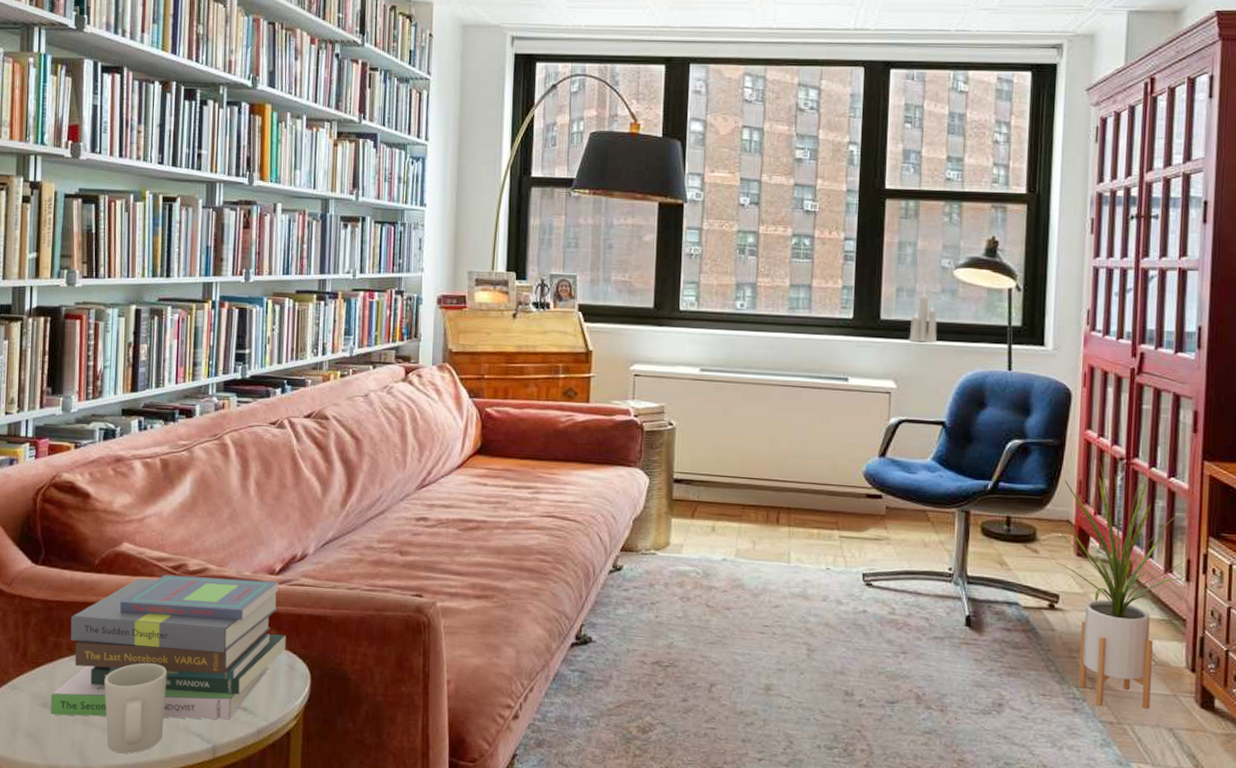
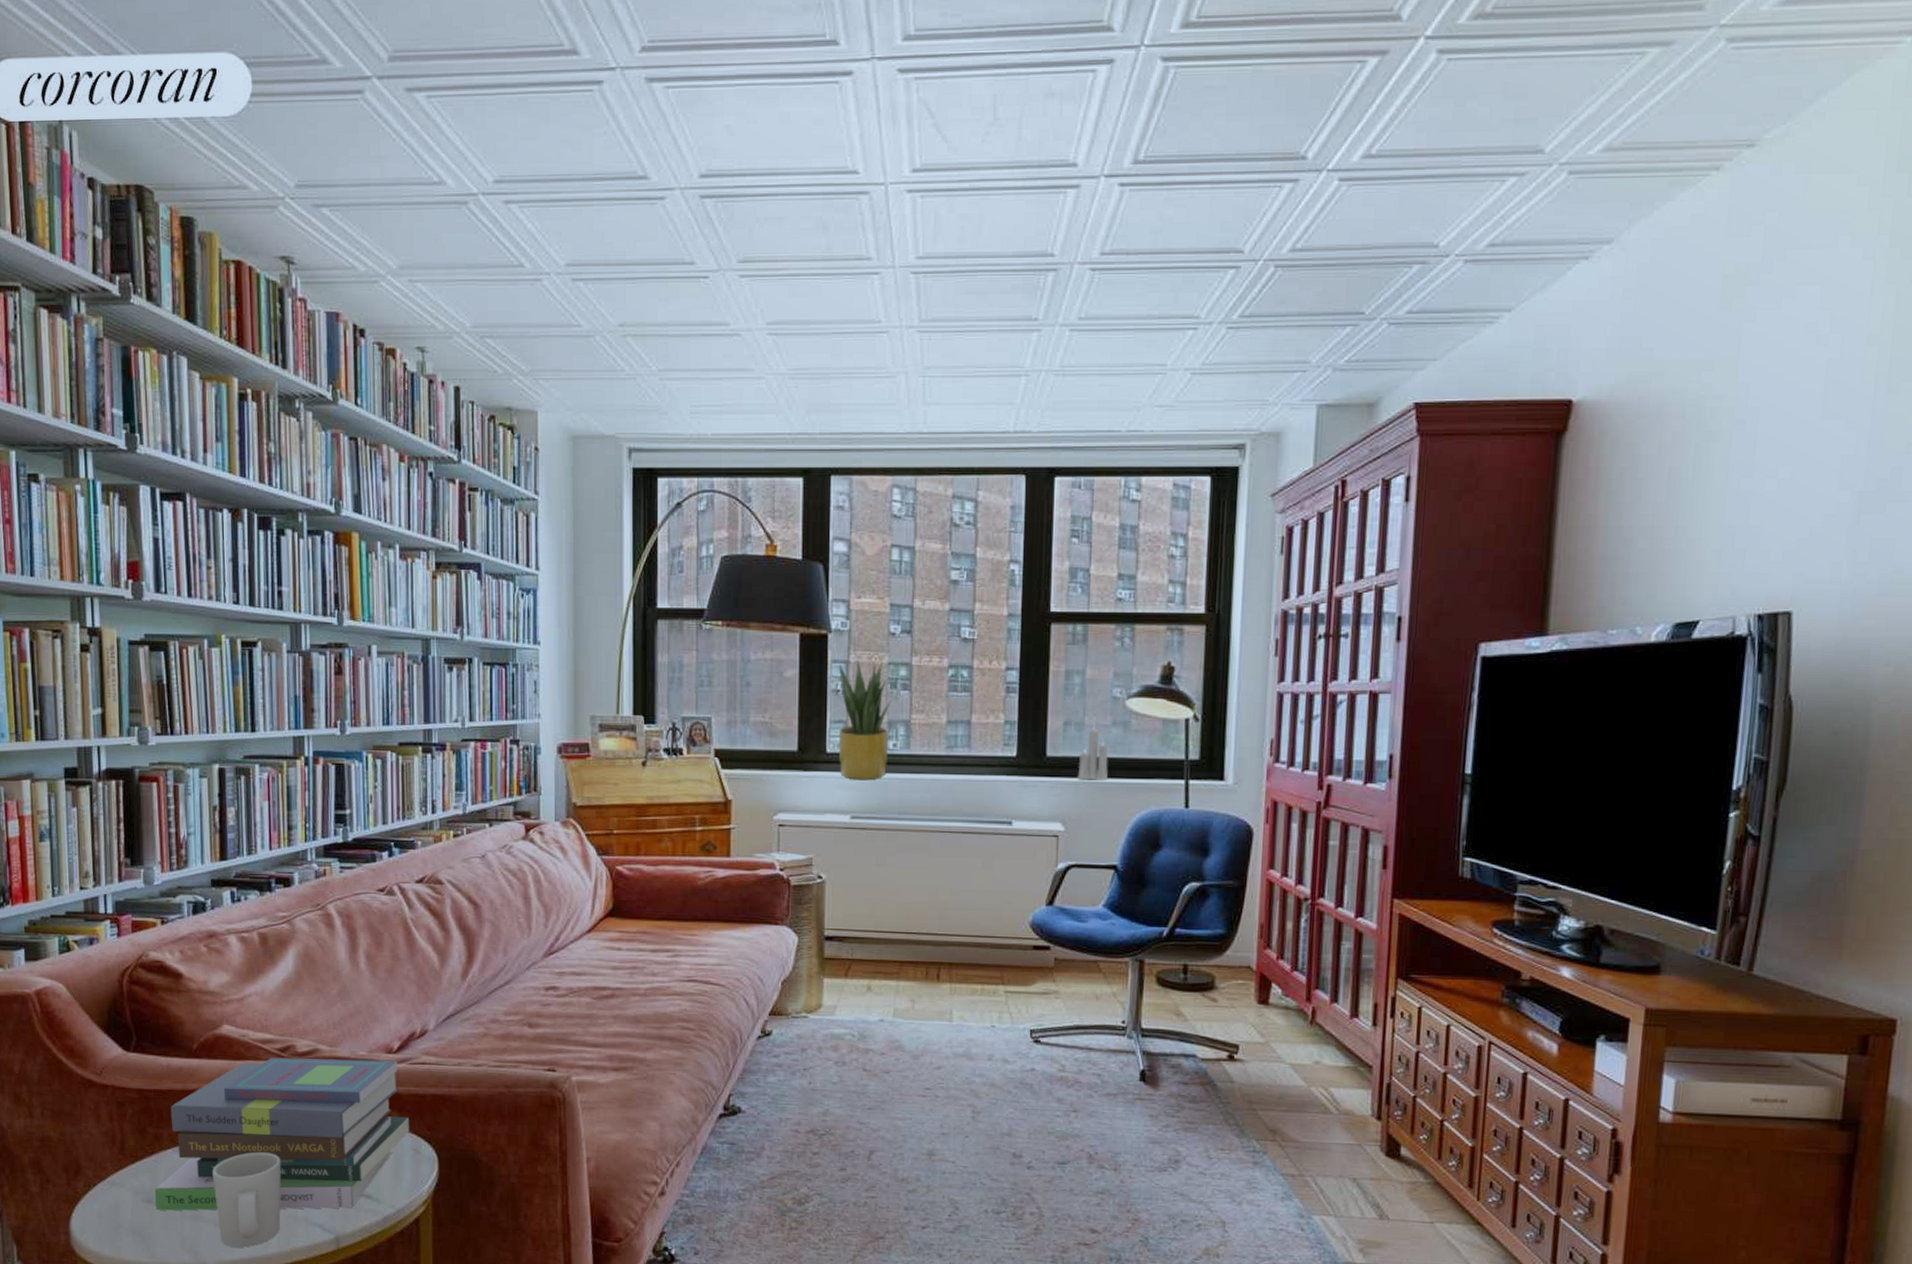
planter: none [691,227,742,337] -> present [838,659,894,780]
house plant: present [1052,463,1192,710] -> none [1232,904,1380,1161]

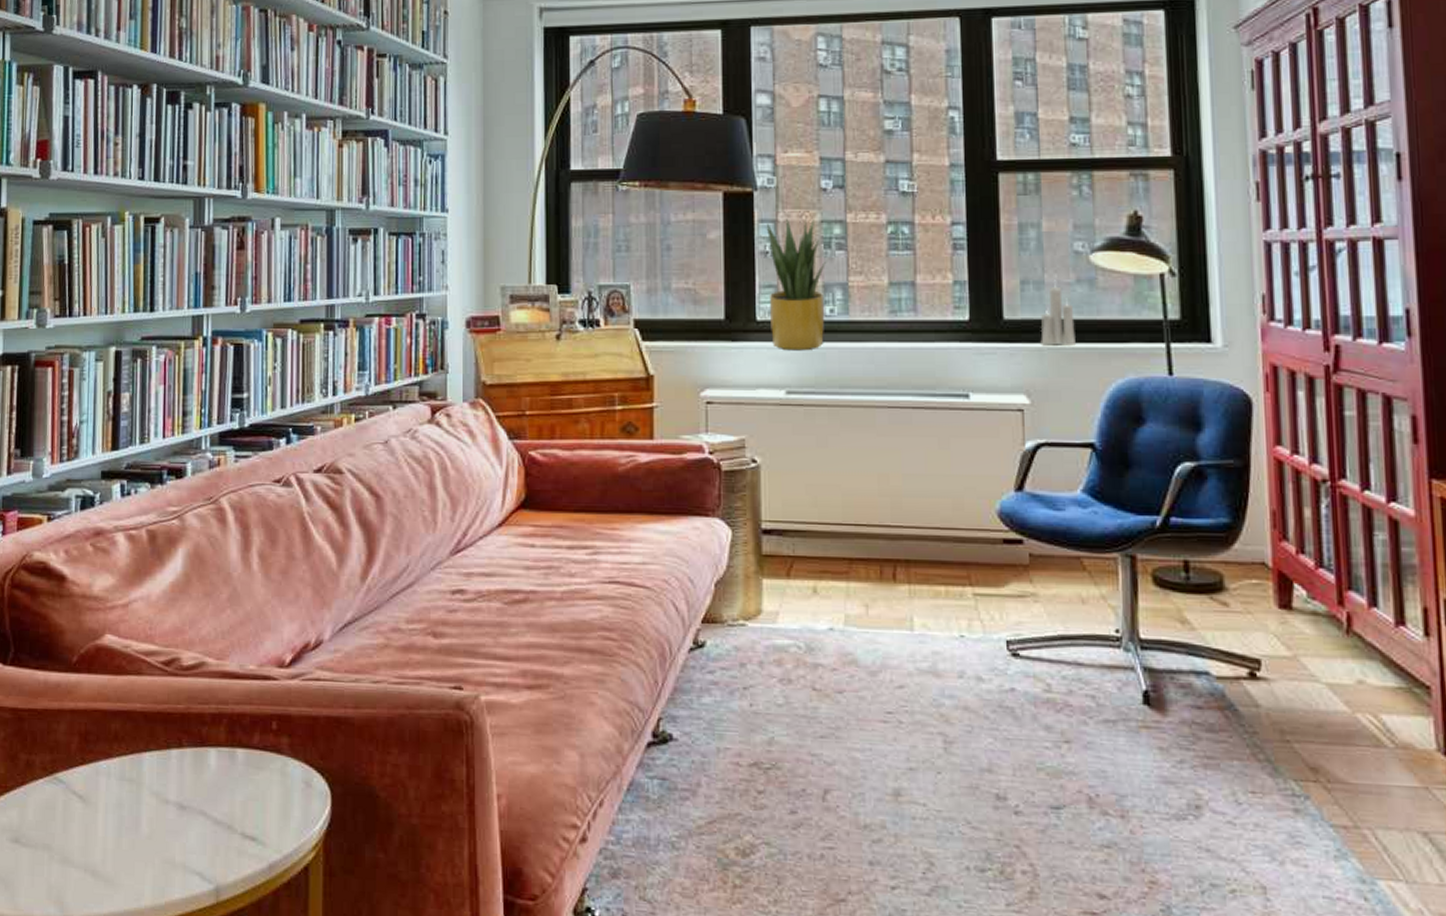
books: present [154,1057,409,1211] -> none [22,671,300,853]
mug: present [212,1152,282,1248] -> none [85,783,160,899]

